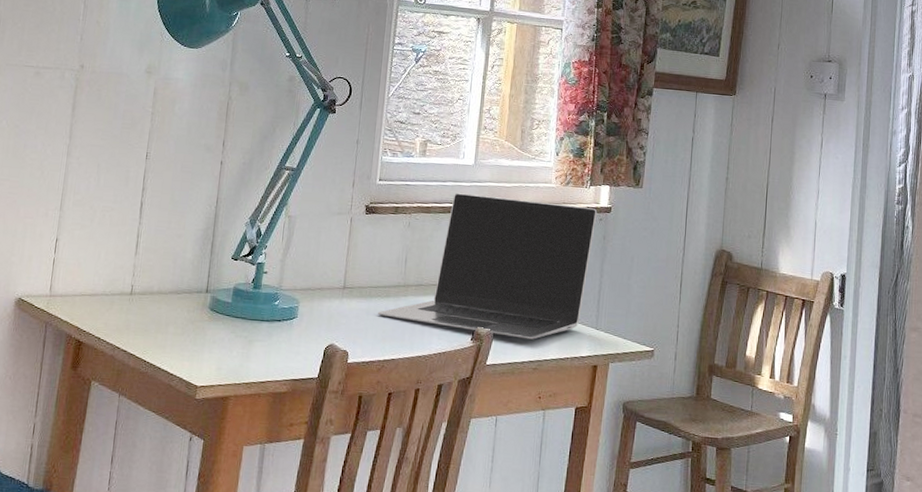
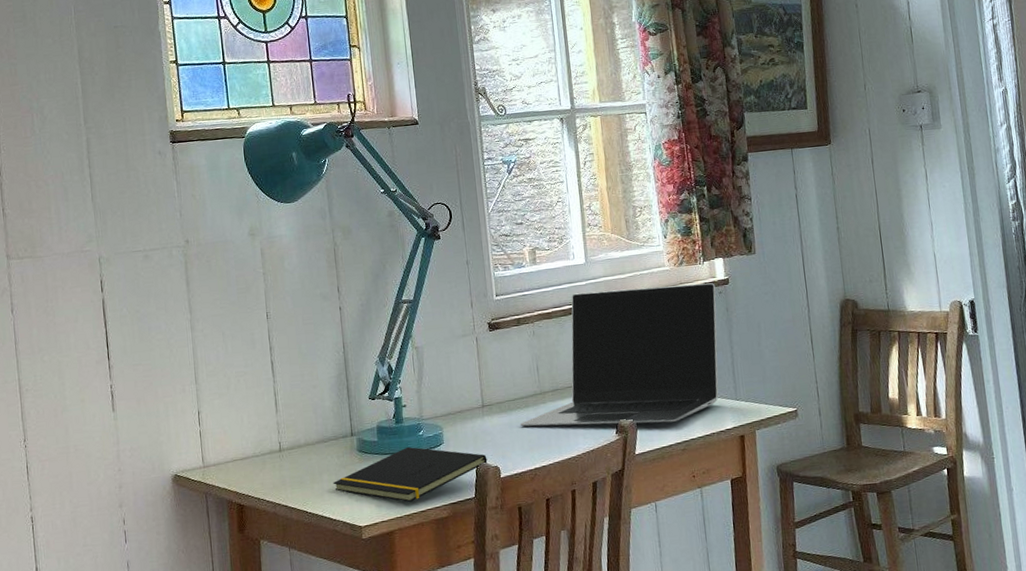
notepad: none [177,314,338,371] -> present [333,446,488,503]

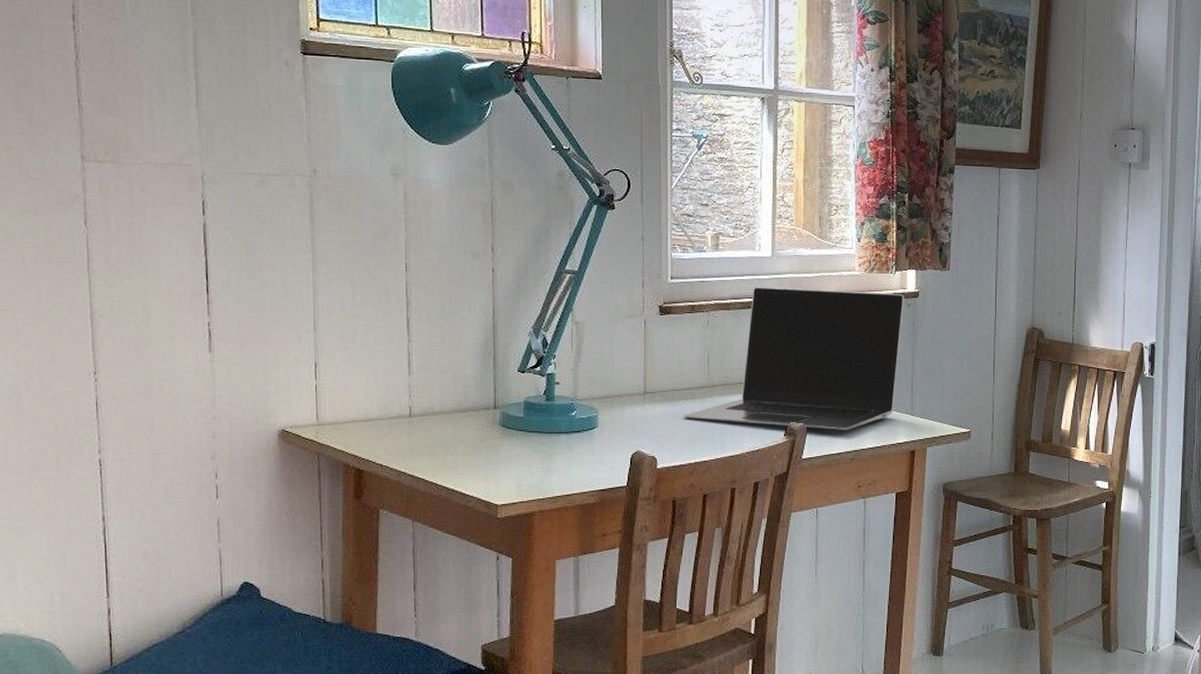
notepad: present [333,446,488,503] -> none [469,426,644,485]

